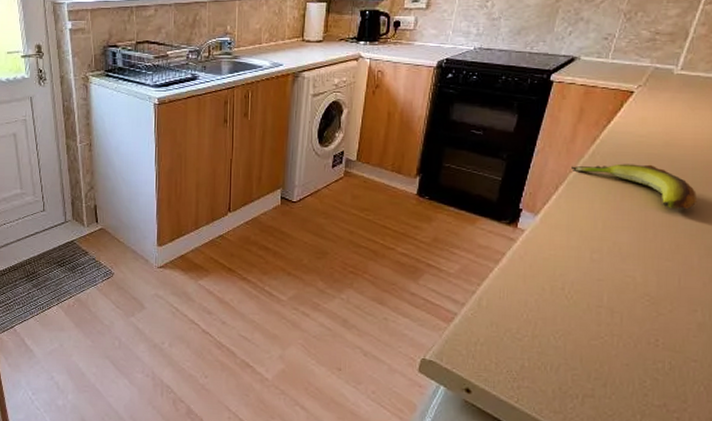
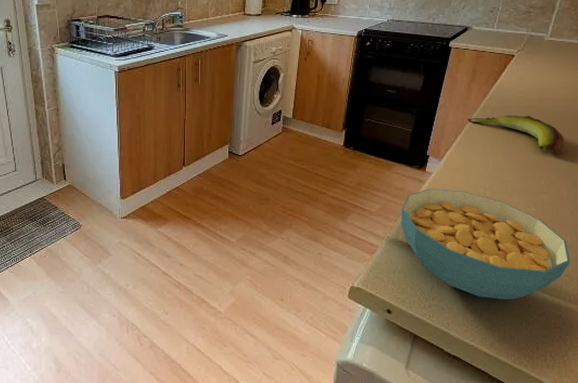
cereal bowl: none [485,248,701,387] -> present [401,189,570,300]

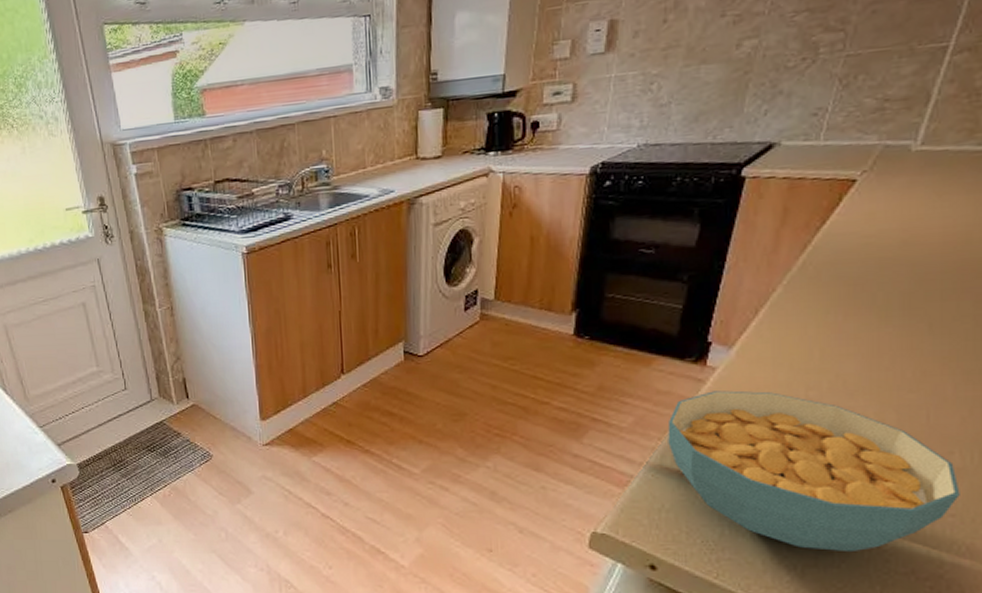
banana: present [467,115,565,151] -> none [775,271,950,326]

